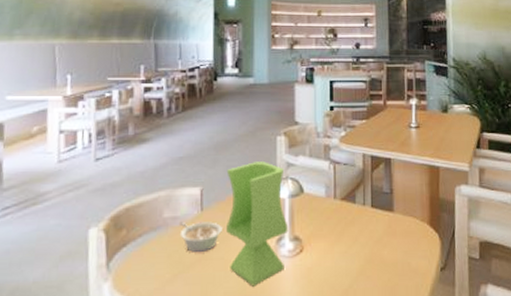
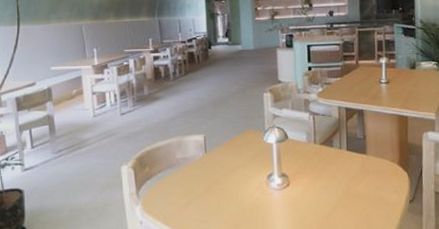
legume: present [179,221,222,252] -> none [189,161,223,185]
vase: present [226,162,288,287] -> none [223,114,277,212]

